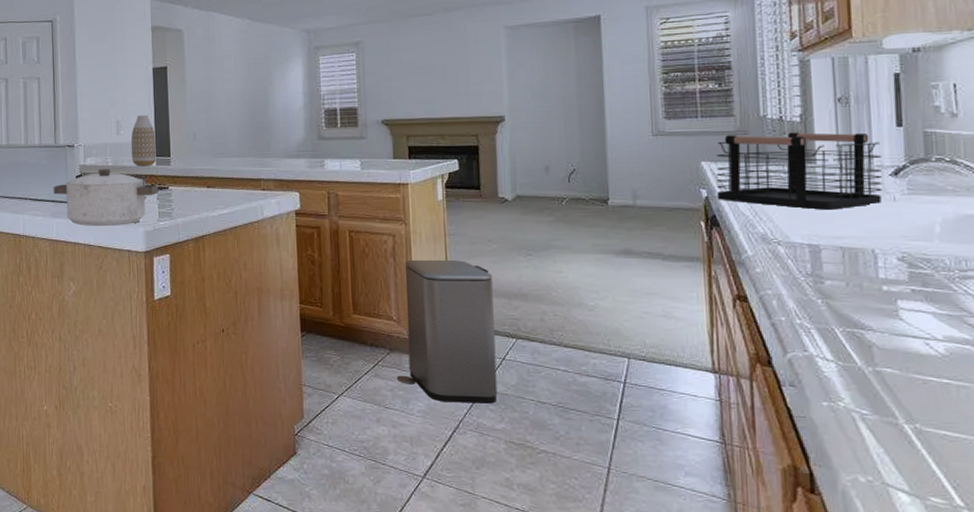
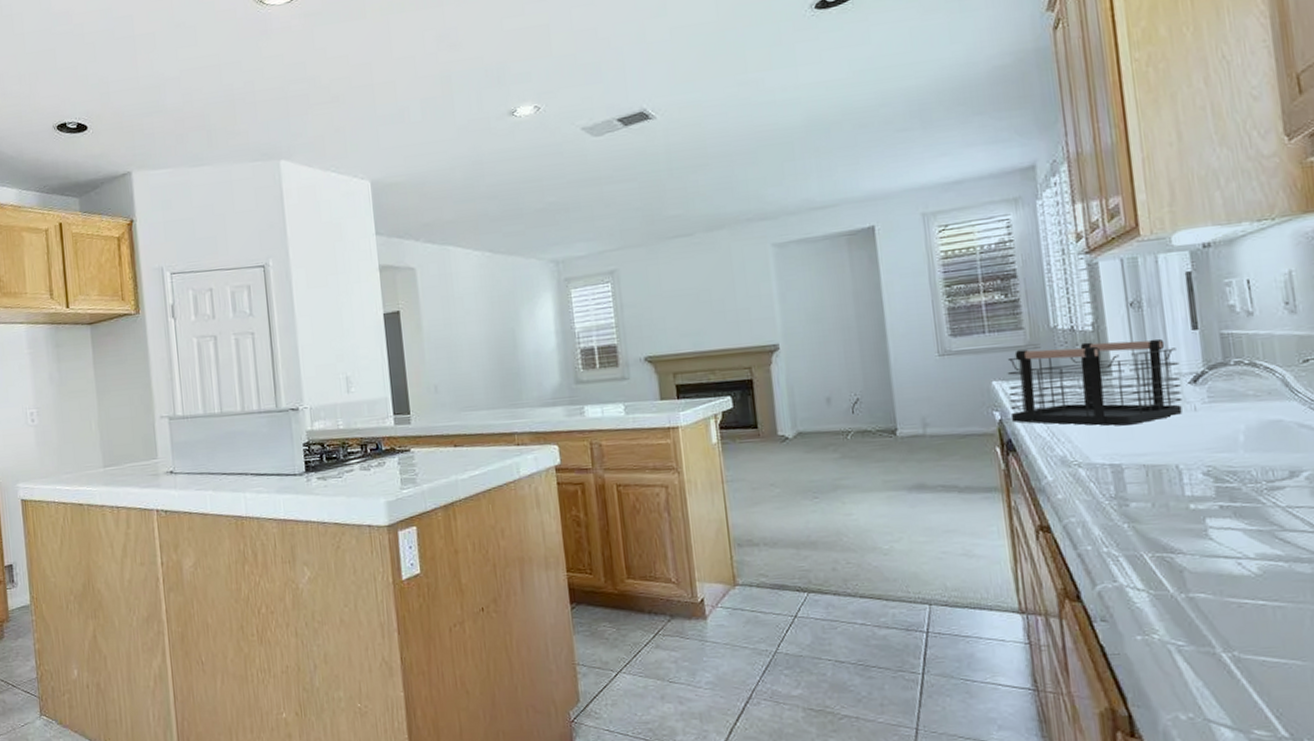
cooking pot: present [53,168,159,227] -> none [277,431,400,501]
vase: present [130,115,156,167] -> none [363,368,394,428]
pedal bin: present [396,259,498,404] -> none [679,509,792,671]

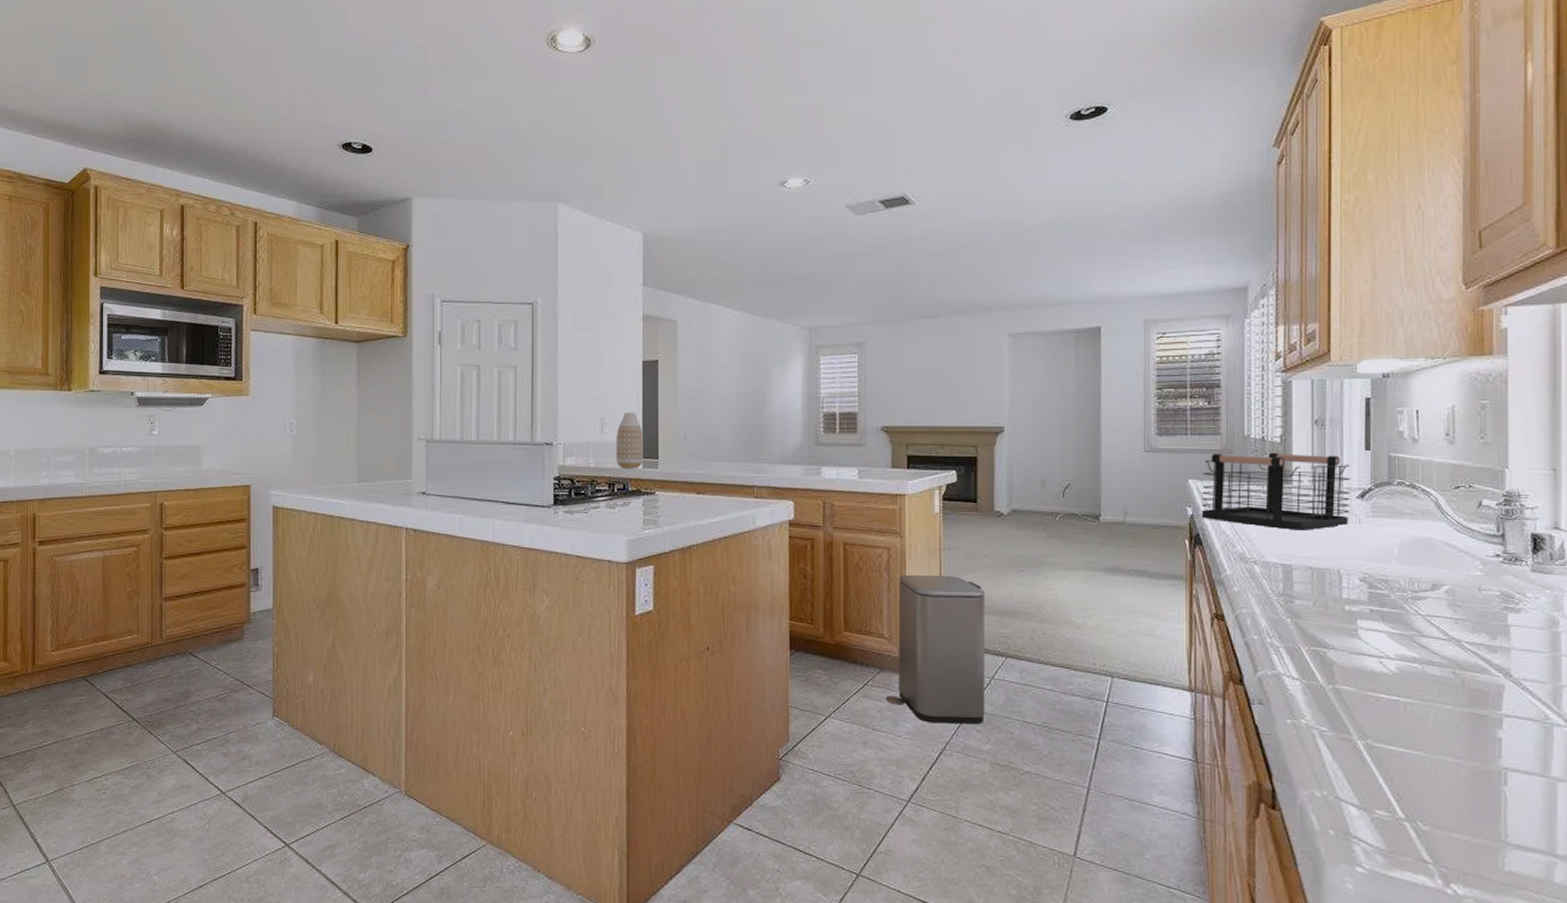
vase: none [363,368,394,428] -> present [615,412,643,469]
pedal bin: none [679,509,792,671] -> present [885,574,986,724]

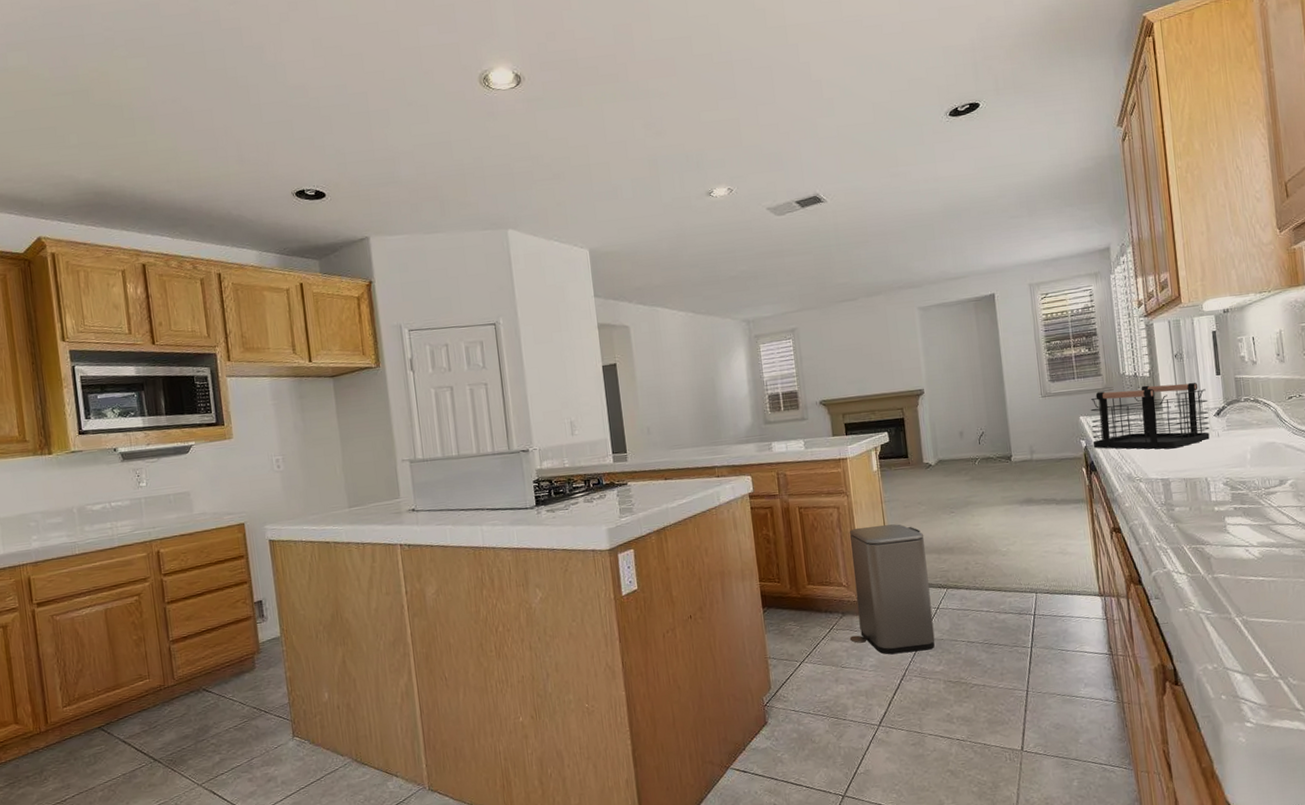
vase: present [615,412,643,469] -> none [586,413,613,465]

